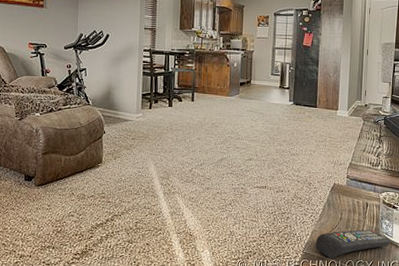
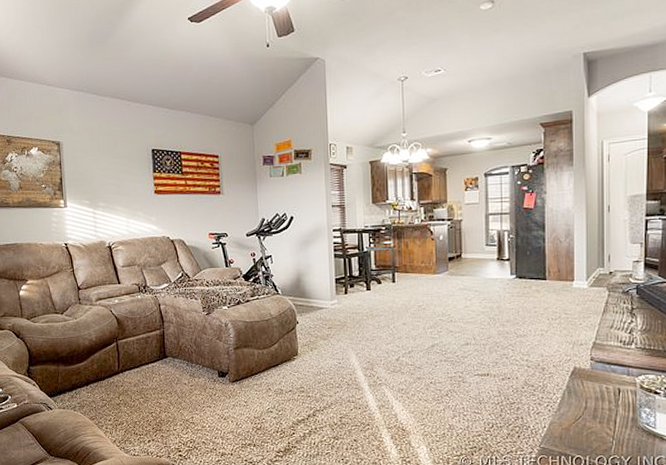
remote control: present [315,229,391,259] -> none [555,420,654,454]

